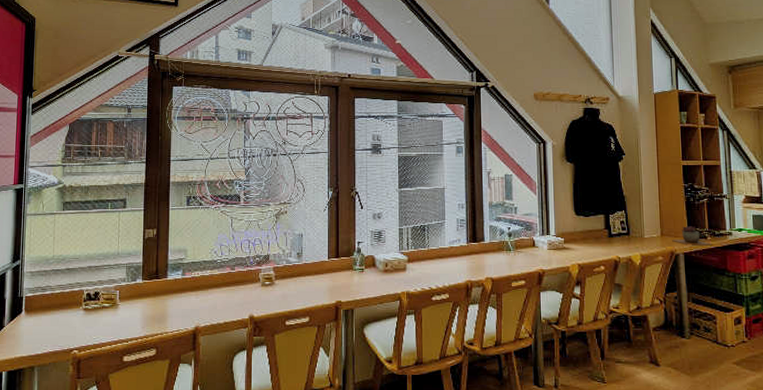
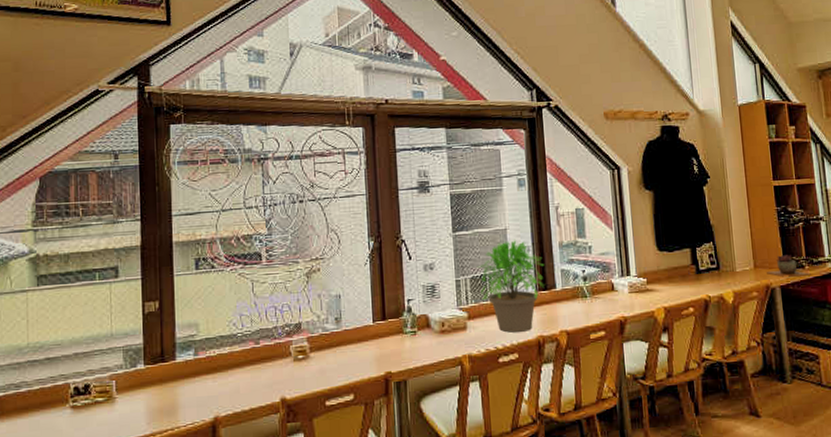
potted plant: none [417,197,476,276] -> present [477,239,545,333]

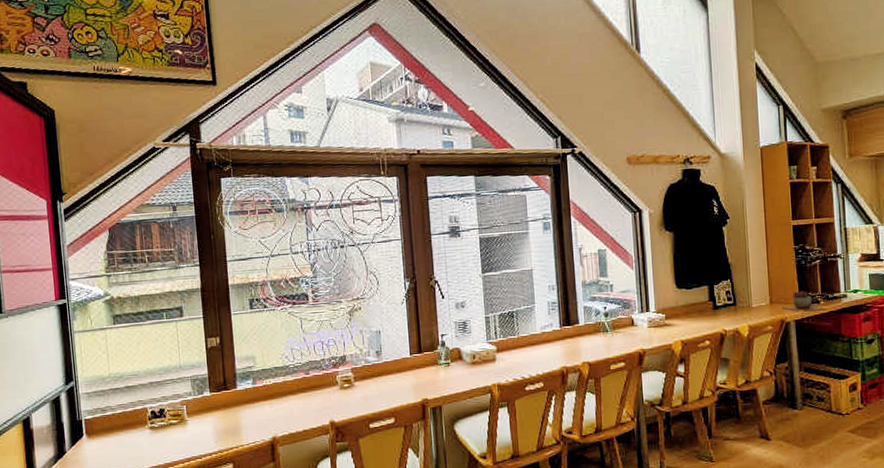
potted plant: present [477,239,545,333] -> none [505,278,568,364]

